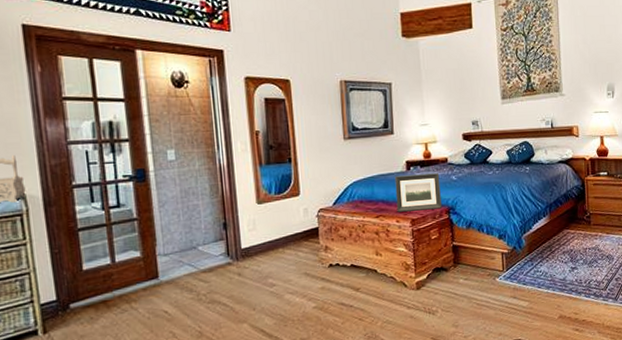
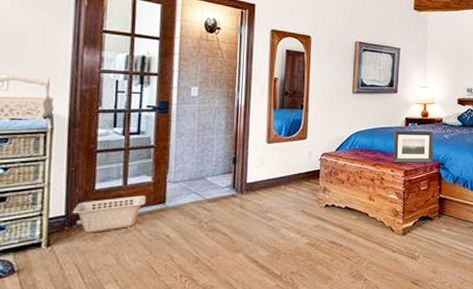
laundry basket: none [63,271,138,317] -> present [72,195,146,233]

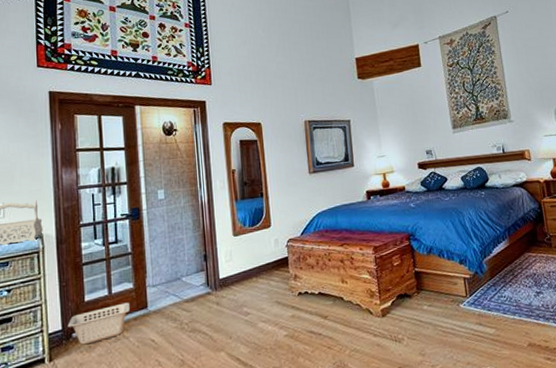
picture frame: present [392,130,434,163] -> none [356,201,402,240]

